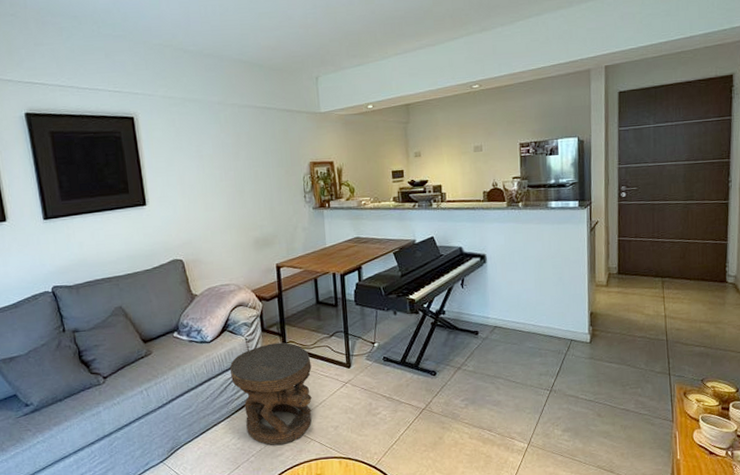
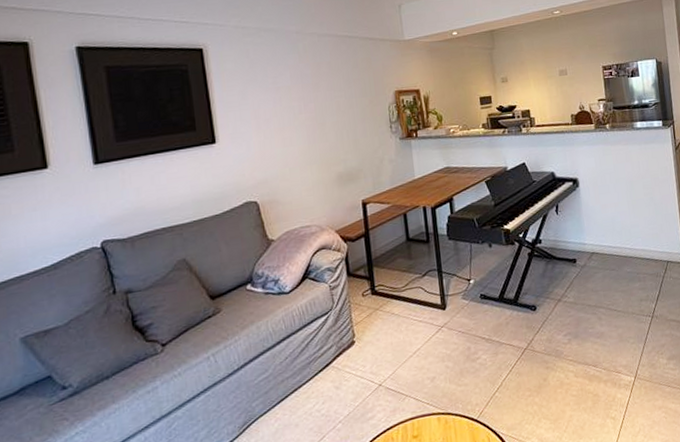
side table: present [229,342,312,446] -> none [311,286,406,408]

